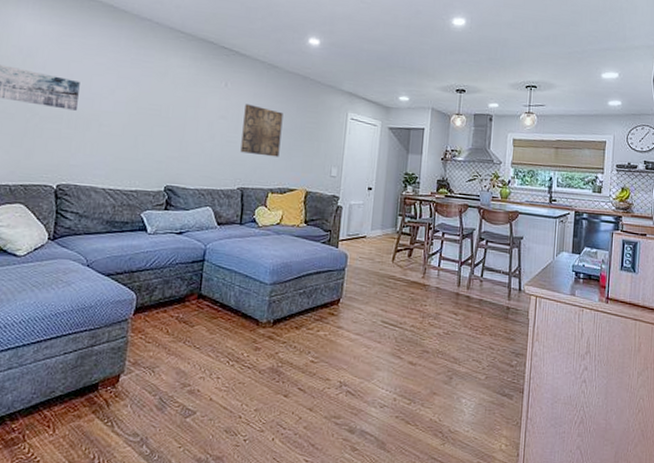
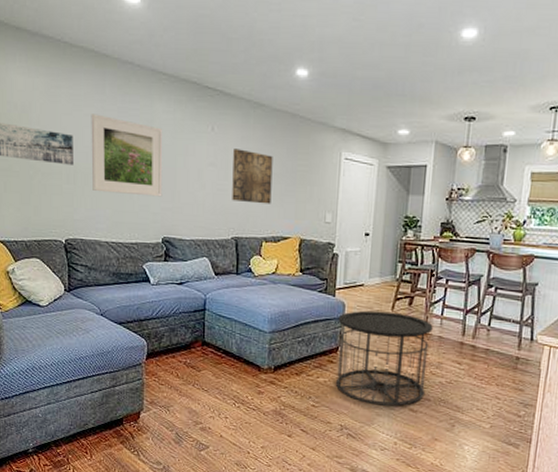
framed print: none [94,63,175,146] -> present [91,114,163,197]
side table: none [335,262,431,360] -> present [335,310,433,407]

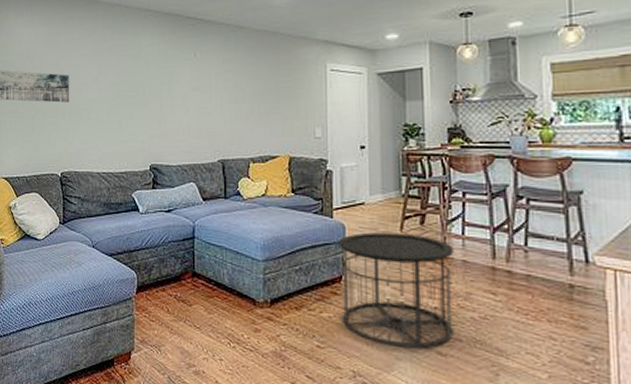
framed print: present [91,114,163,197] -> none [84,53,149,126]
wall art: present [232,148,273,204] -> none [216,71,256,124]

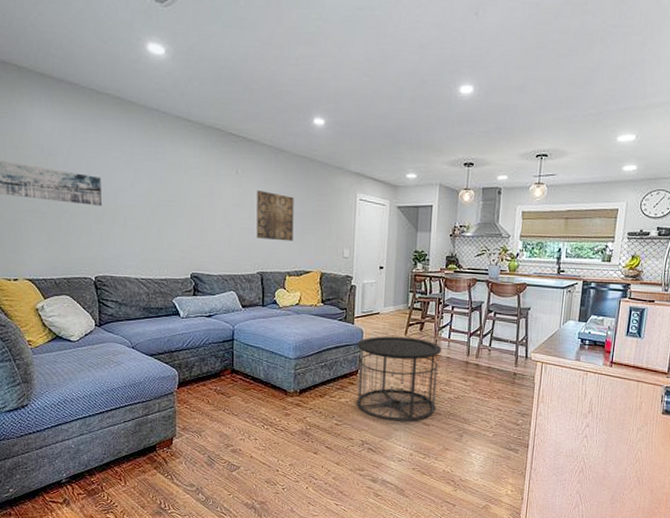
wall art: none [216,71,256,124] -> present [256,190,294,242]

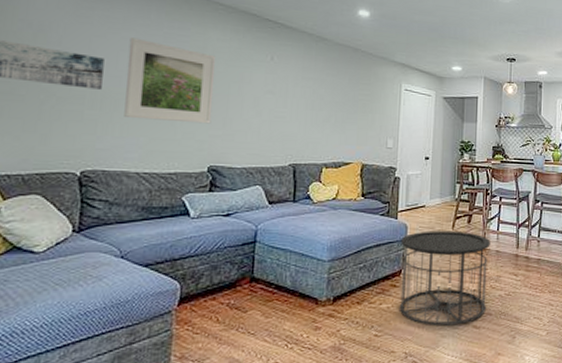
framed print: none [118,157,190,236] -> present [124,37,215,124]
wall art: present [256,190,294,242] -> none [290,78,335,131]

